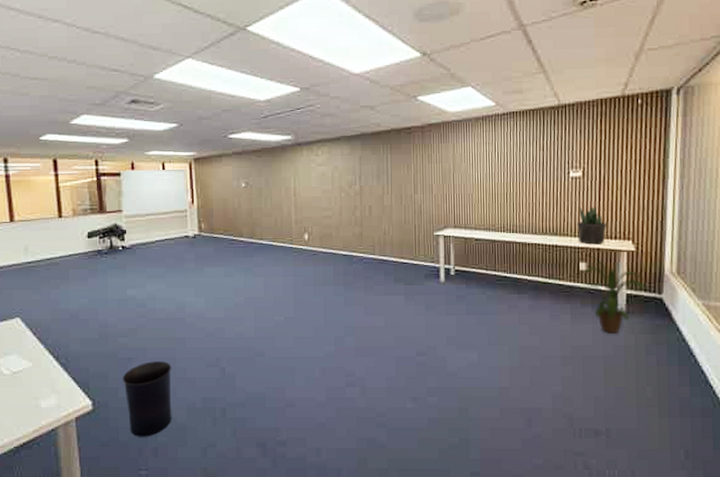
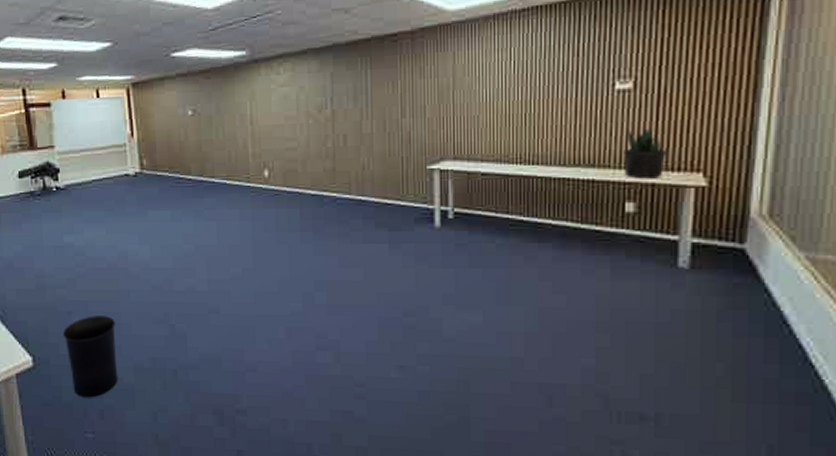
house plant: present [576,256,649,334] -> none [620,194,726,294]

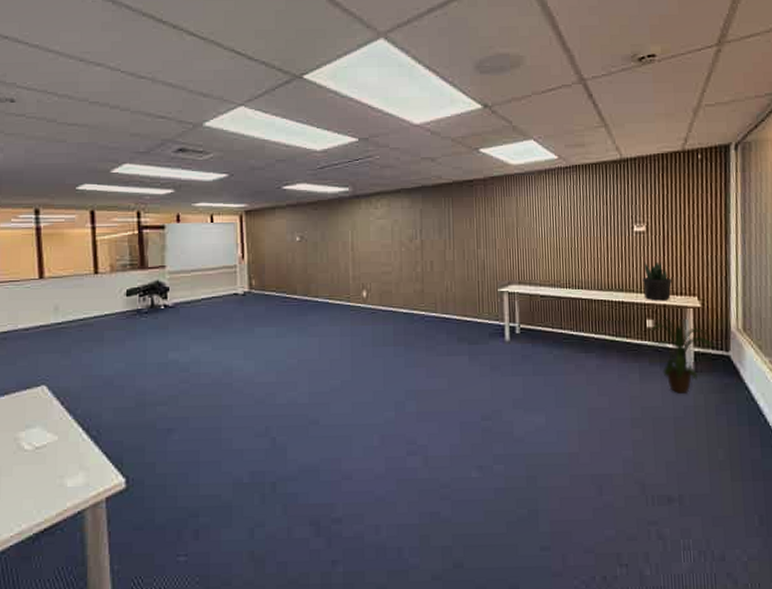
waste bin: present [62,316,118,398] -> none [160,431,216,518]
house plant: none [620,194,726,294] -> present [644,313,716,393]

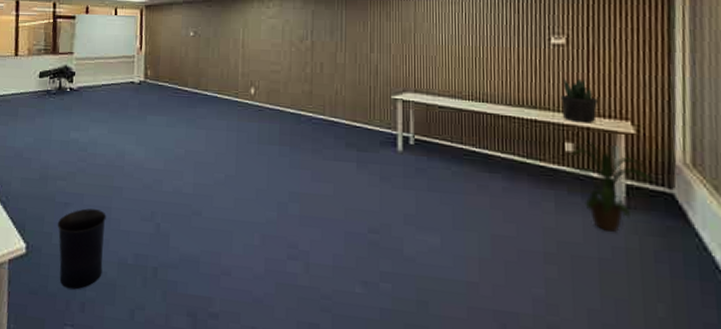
waste bin: none [160,431,216,518] -> present [57,208,106,289]

